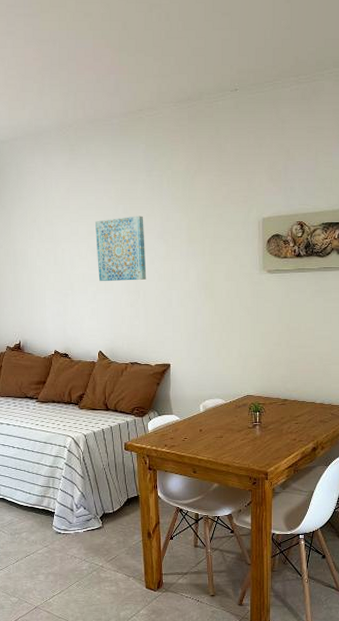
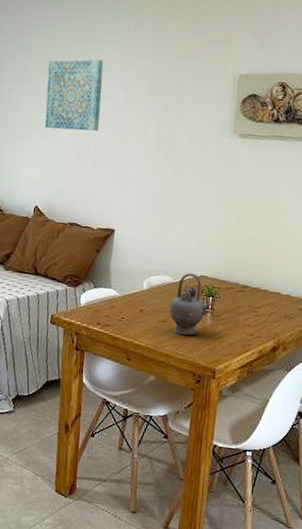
teapot: none [224,394,260,447] -> present [169,273,213,336]

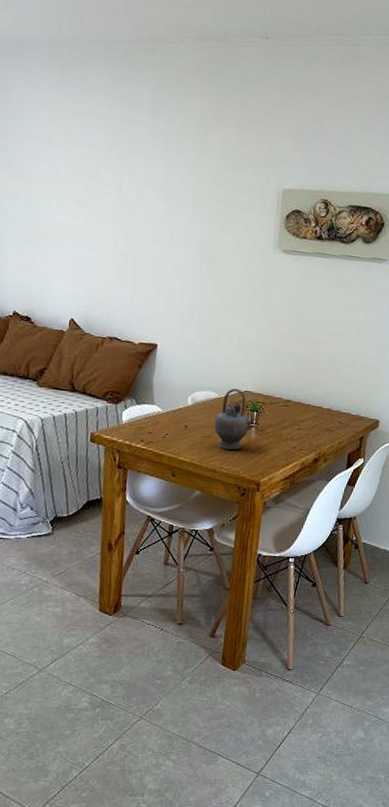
wall art: present [44,59,104,131] -> none [79,161,143,241]

